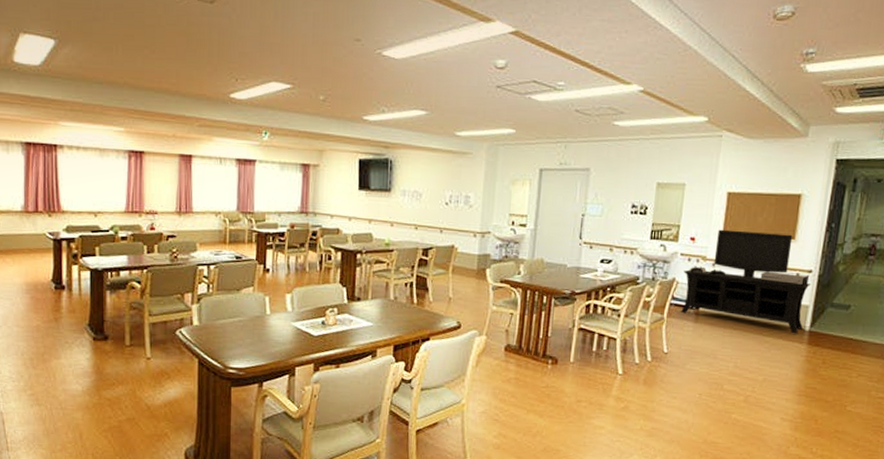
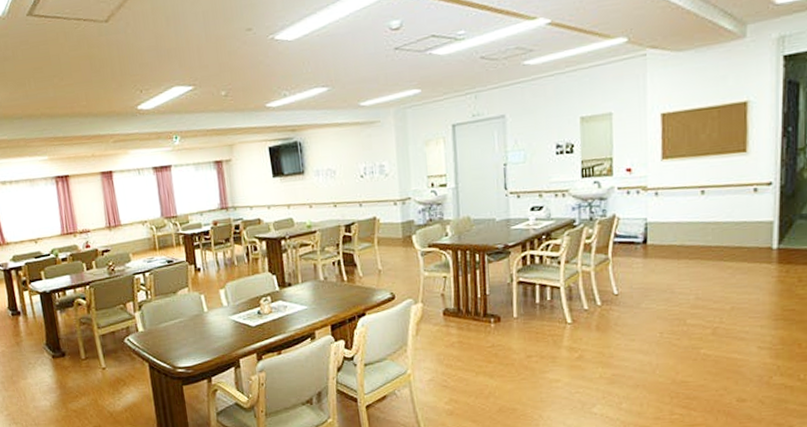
media console: present [681,229,812,334] -> none [624,147,773,254]

